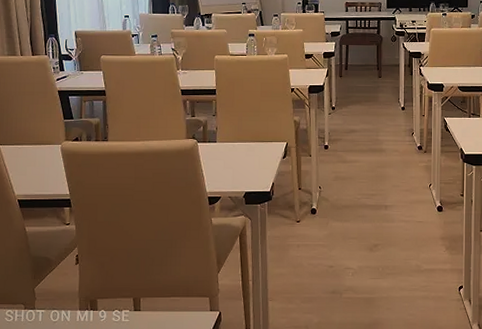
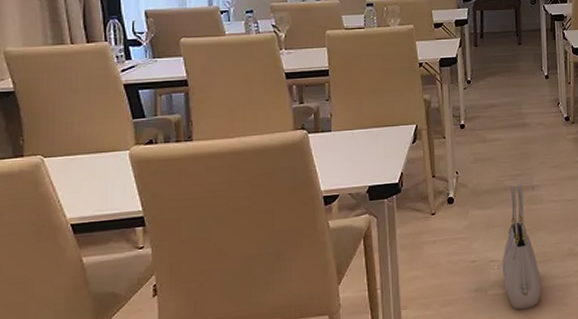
handbag: none [355,202,390,314] -> present [502,183,541,310]

